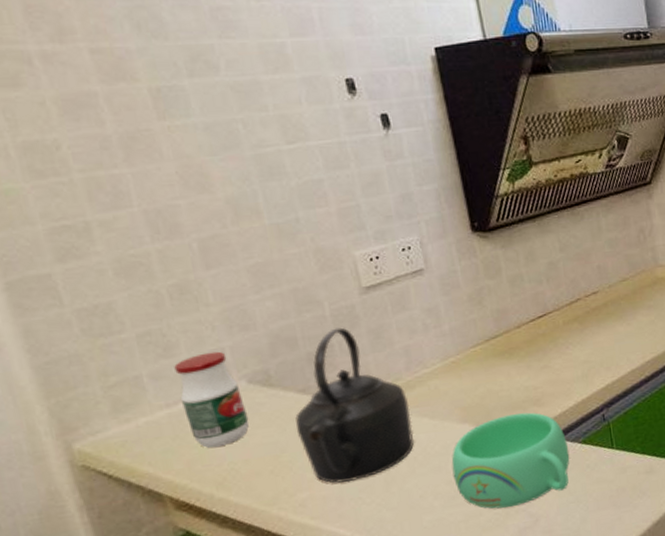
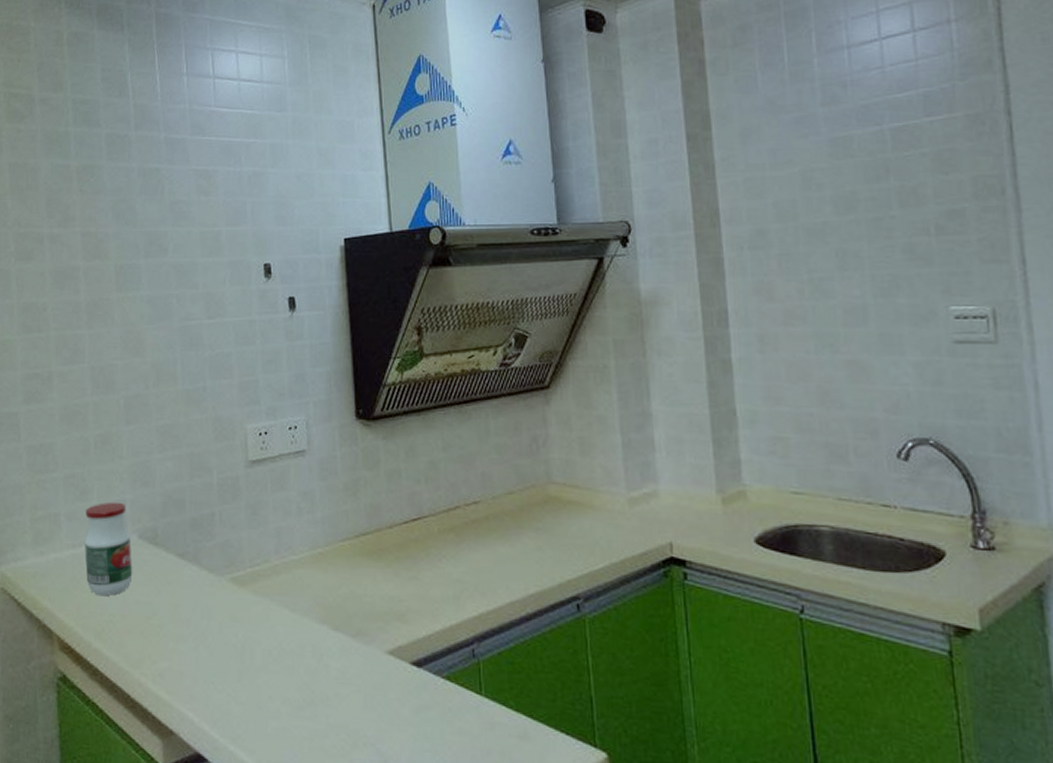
kettle: present [295,327,414,483] -> none [169,497,273,663]
mug: present [451,412,570,509] -> none [304,625,430,737]

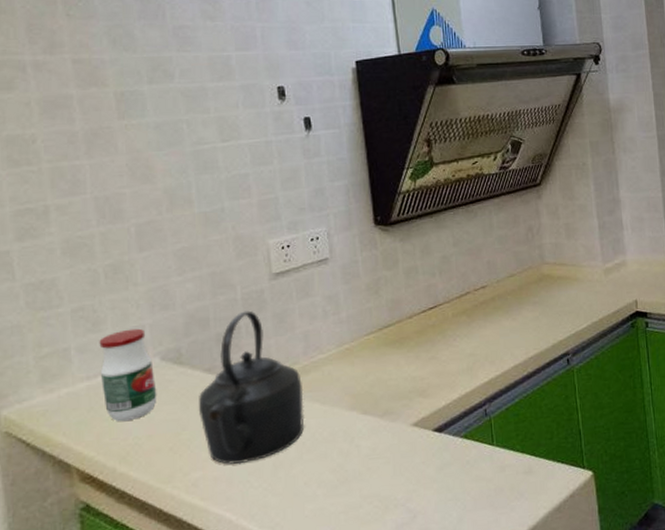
kettle: none [169,497,273,663] -> present [198,310,305,465]

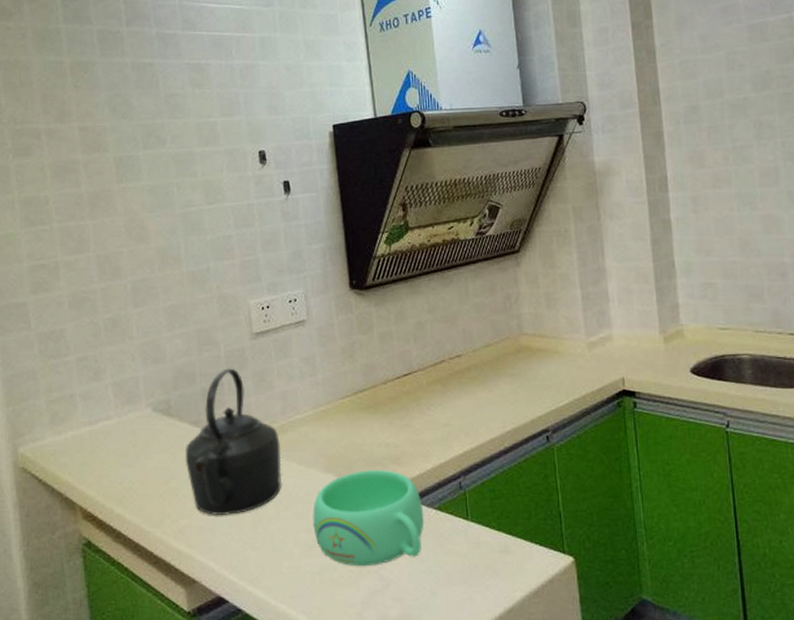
jar: present [99,328,157,422] -> none [100,379,149,467]
mug: none [337,403,451,502] -> present [313,470,424,566]

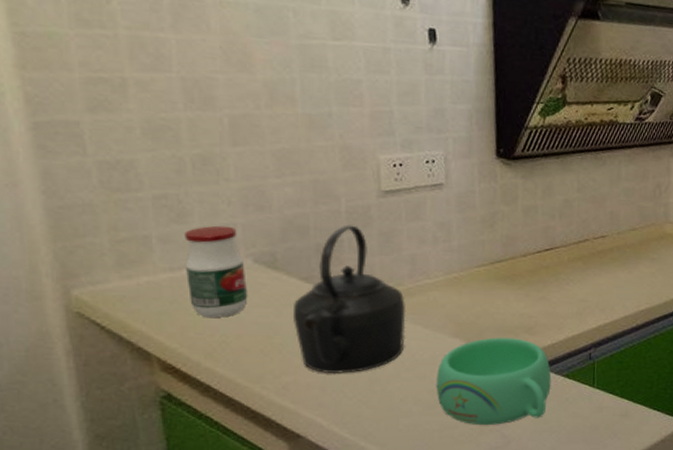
jar: none [100,379,149,467] -> present [184,225,248,318]

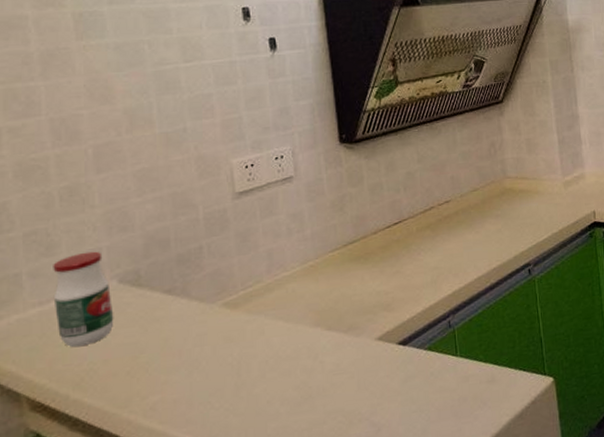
kettle: present [292,225,406,375] -> none [157,230,268,386]
mug: present [436,337,552,425] -> none [301,317,415,417]

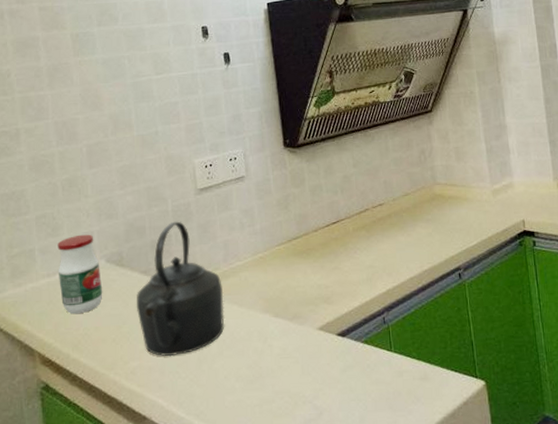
kettle: none [157,230,268,386] -> present [136,221,225,357]

